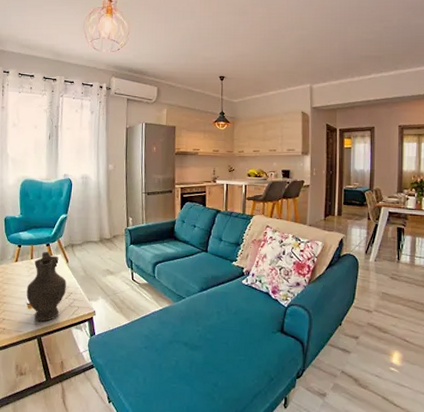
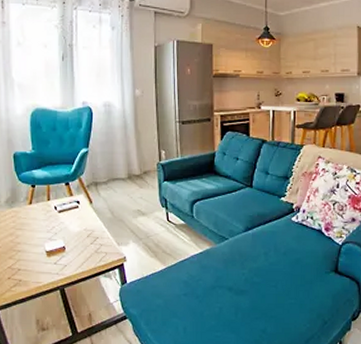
decorative vase: present [26,251,66,321] -> none [44,191,91,270]

